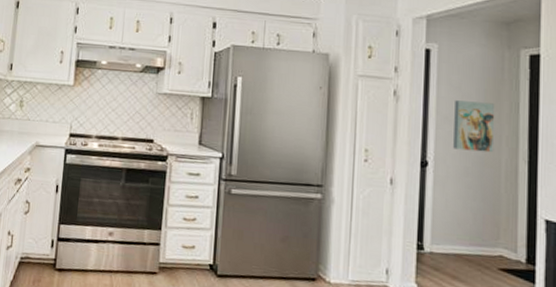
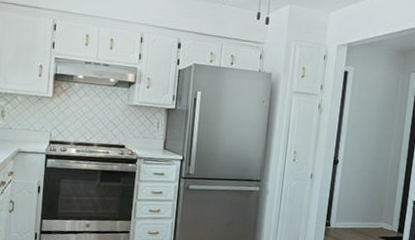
wall art: present [453,100,495,153] -> none [357,112,390,153]

